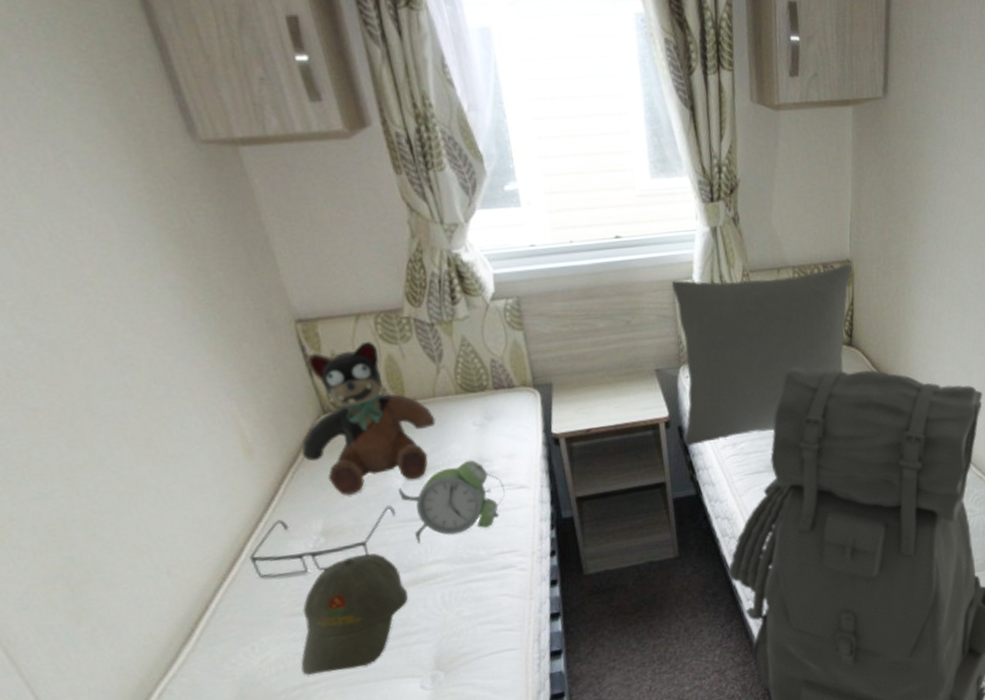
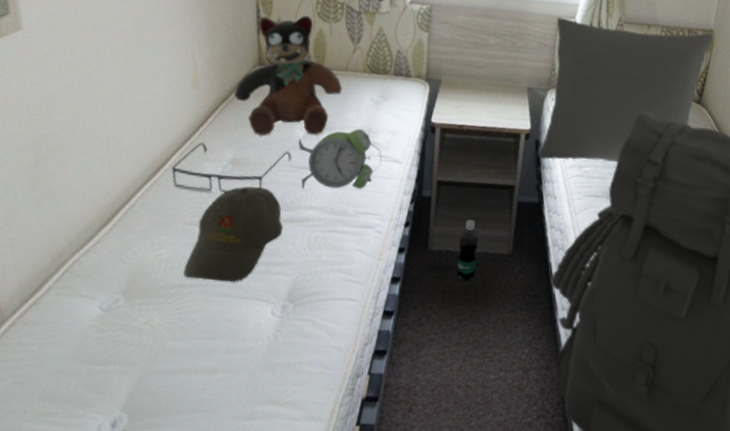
bottle: none [617,530,643,598] -> present [456,219,479,281]

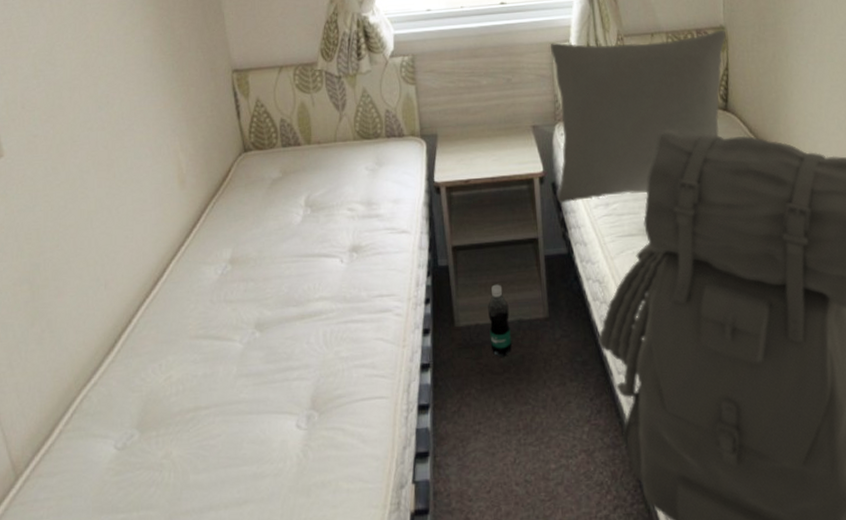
glasses: present [171,142,292,193] -> none [169,240,293,299]
baseball cap: present [183,186,283,282] -> none [197,284,295,400]
stuffed animal: present [234,16,343,135] -> none [223,90,334,227]
alarm clock: present [298,128,382,189] -> none [297,202,388,279]

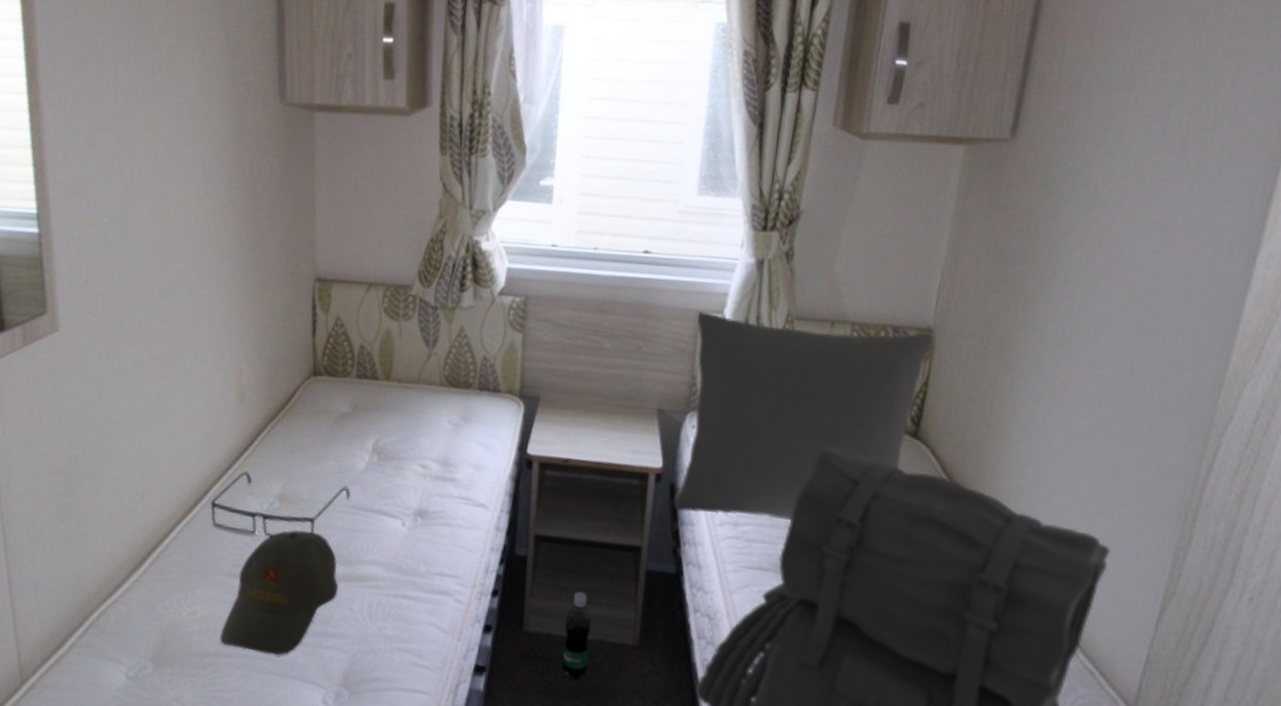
glasses: none [169,240,293,299] -> present [210,471,351,538]
baseball cap: none [197,284,295,400] -> present [220,530,339,655]

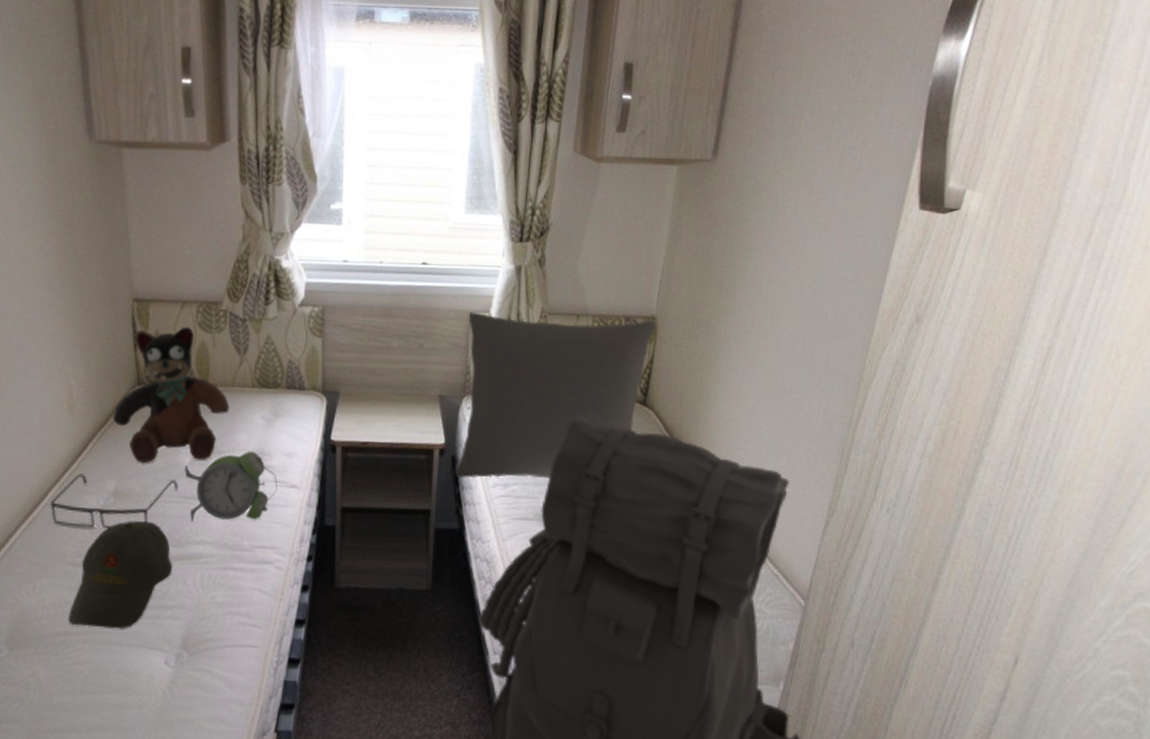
stuffed animal: none [283,312,414,466] -> present [112,327,230,463]
alarm clock: none [358,459,463,541] -> present [185,451,278,521]
bottle: present [561,591,592,680] -> none [368,550,392,623]

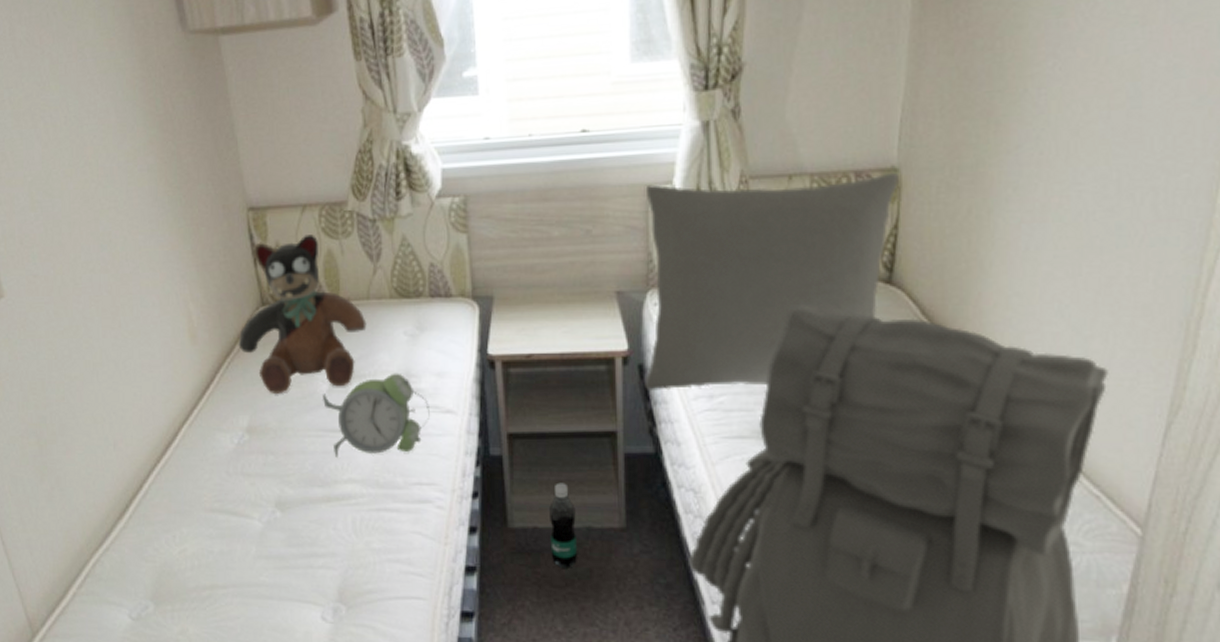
glasses: present [50,474,179,529] -> none [181,410,318,470]
baseball cap: present [68,520,173,629] -> none [213,458,320,581]
bottle: none [368,550,392,623] -> present [549,482,577,568]

